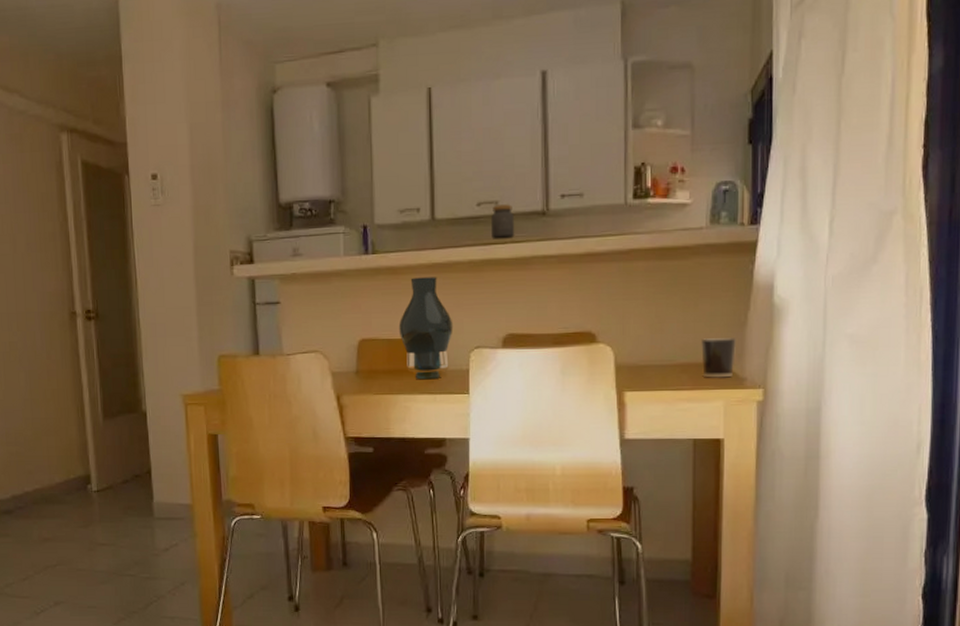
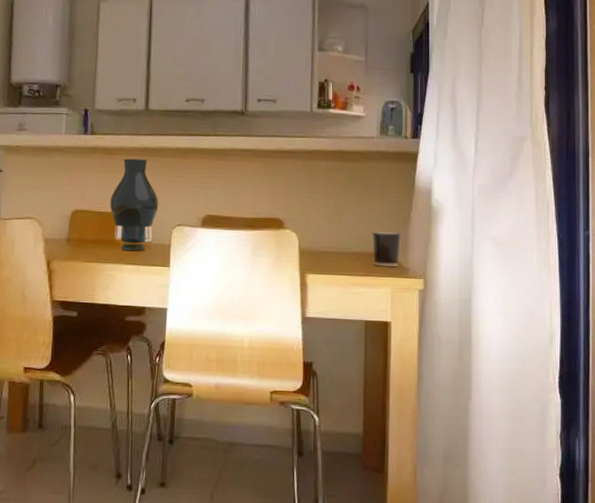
jar: present [491,204,514,239] -> none [197,102,217,132]

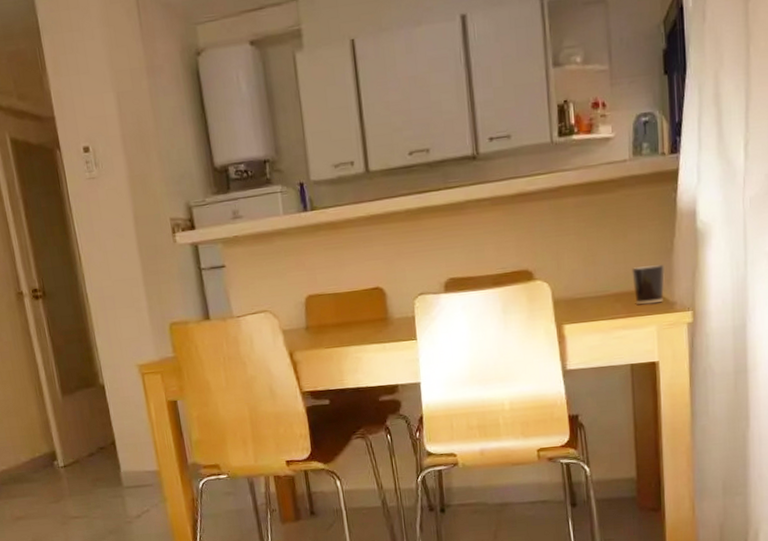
vase: present [109,158,159,252] -> none [343,228,397,331]

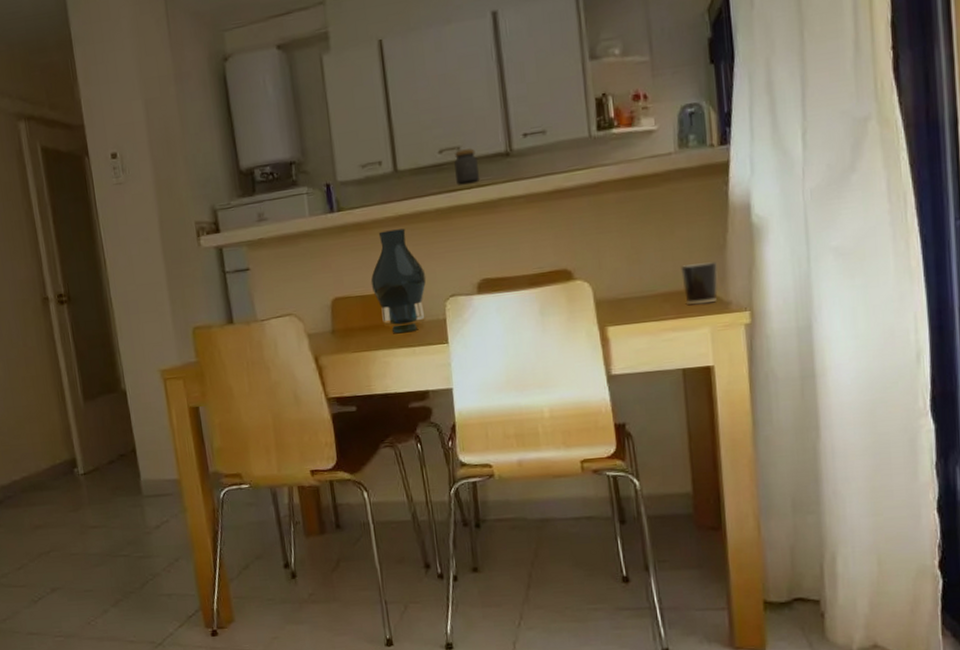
vase: none [343,228,397,331] -> present [370,228,427,334]
jar: none [424,151,447,187] -> present [454,148,479,185]

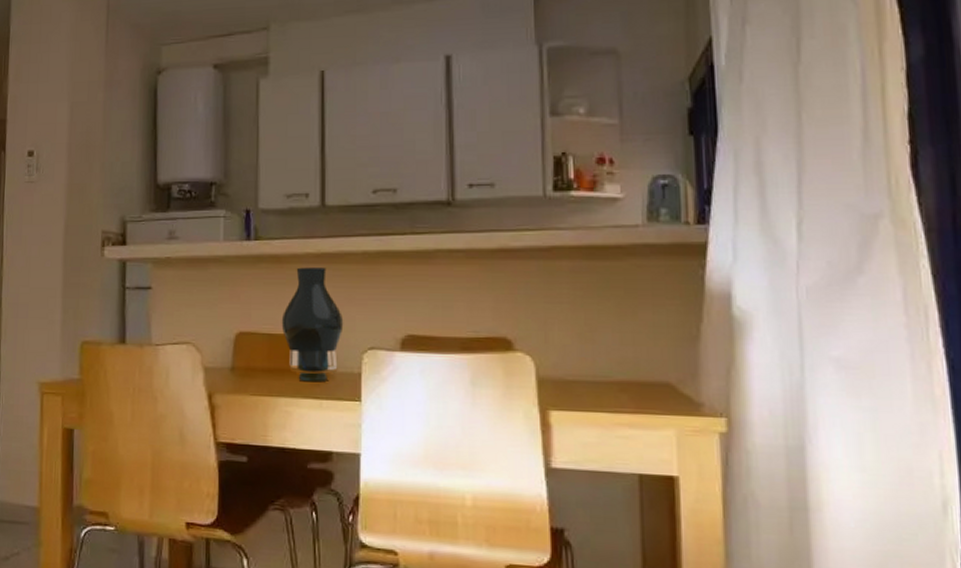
jar: present [454,148,479,185] -> none [389,192,415,229]
mug: present [681,261,718,305] -> none [643,353,688,402]

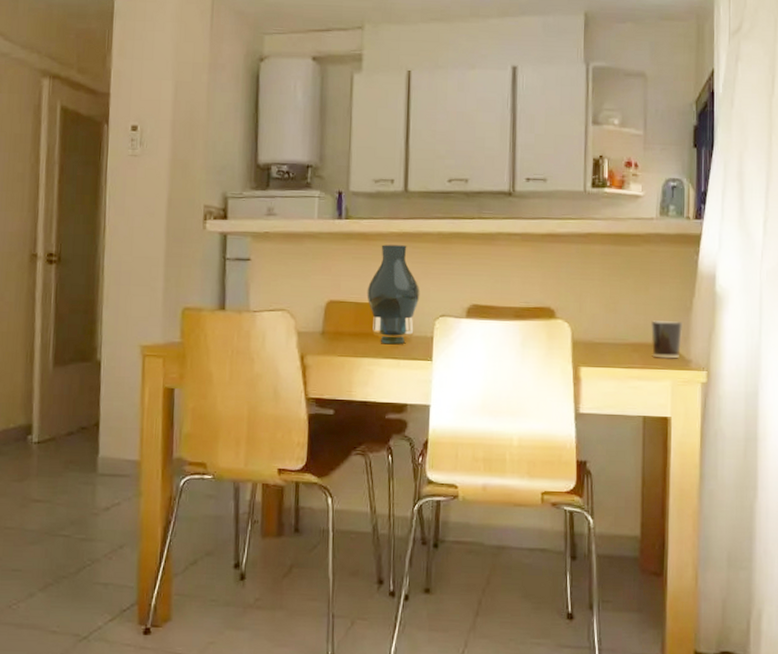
mug: none [643,353,688,402] -> present [651,320,682,359]

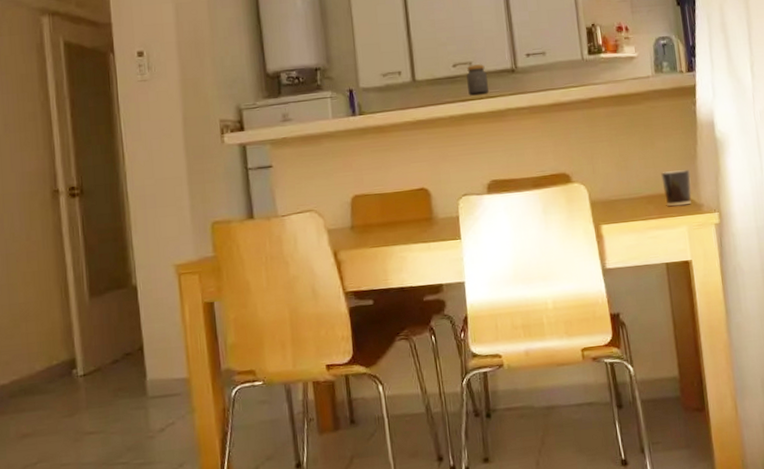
vase: present [366,244,420,345] -> none [389,132,441,230]
jar: none [460,182,482,215] -> present [466,64,489,96]

